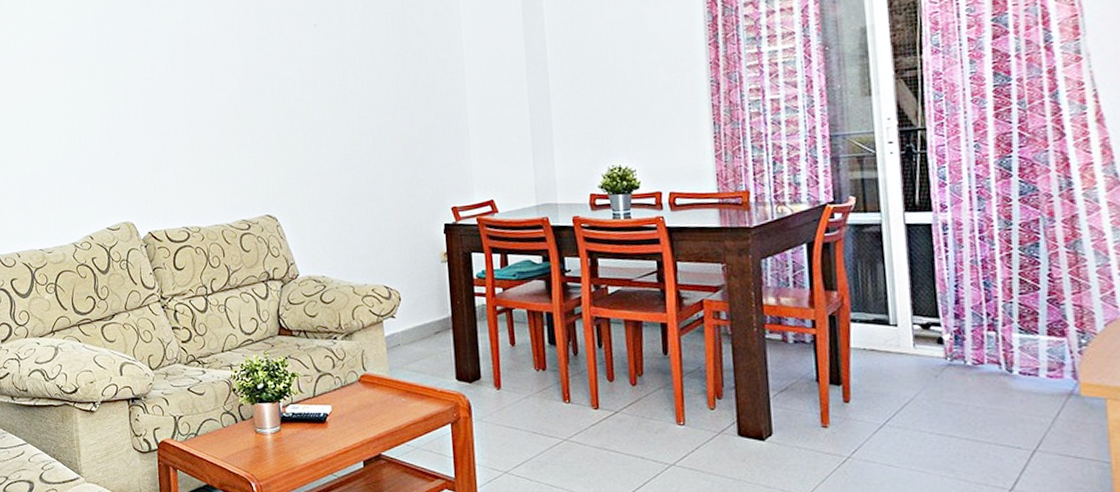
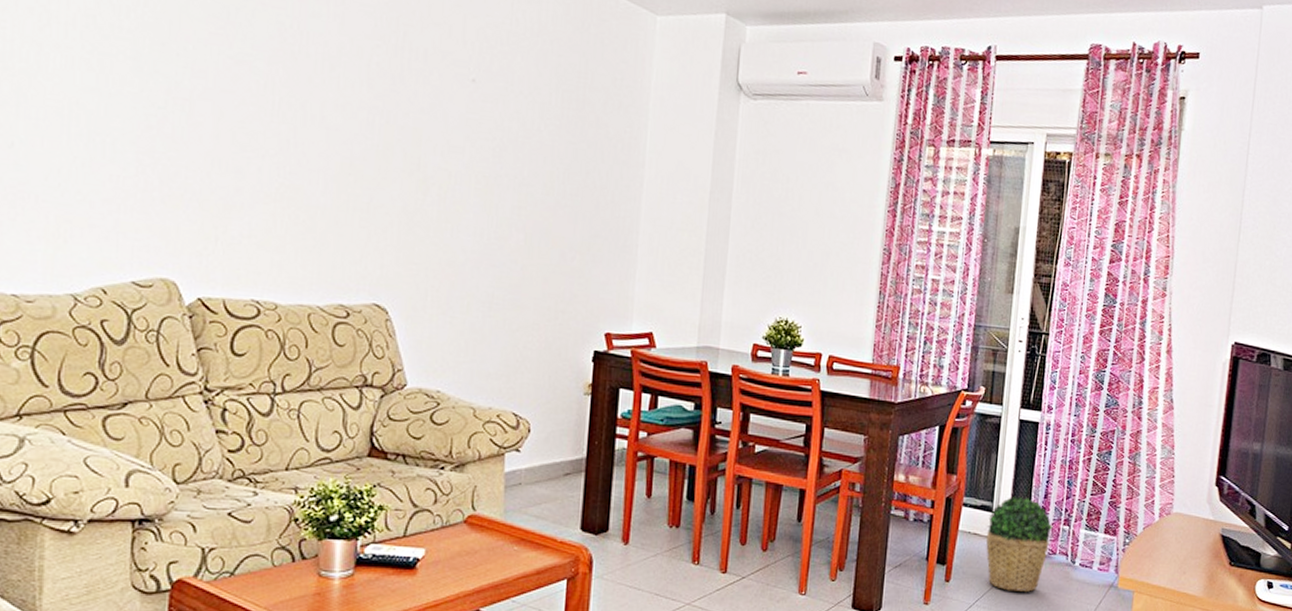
potted plant: none [886,305,974,408] -> present [986,496,1053,592]

